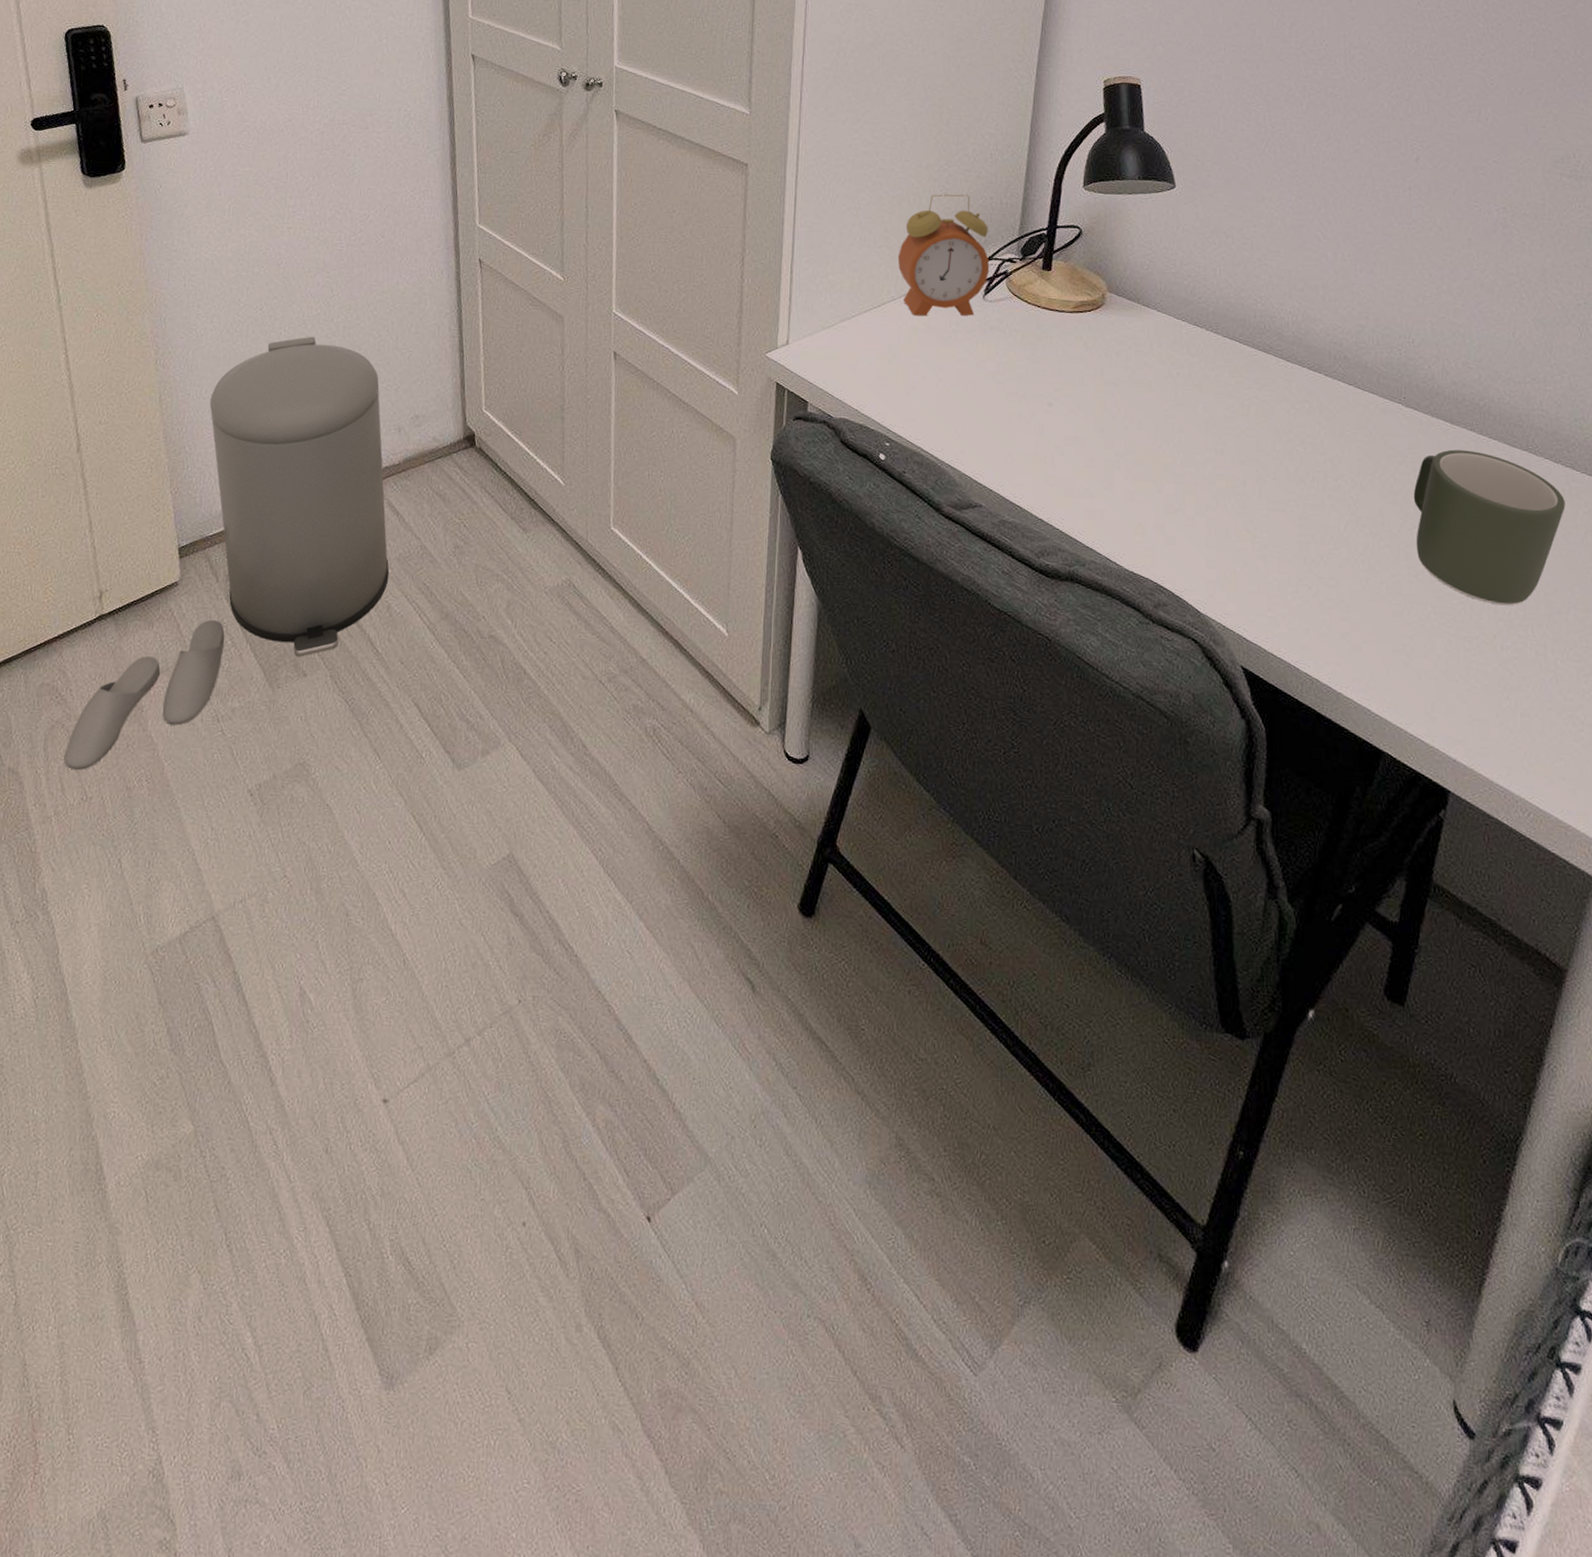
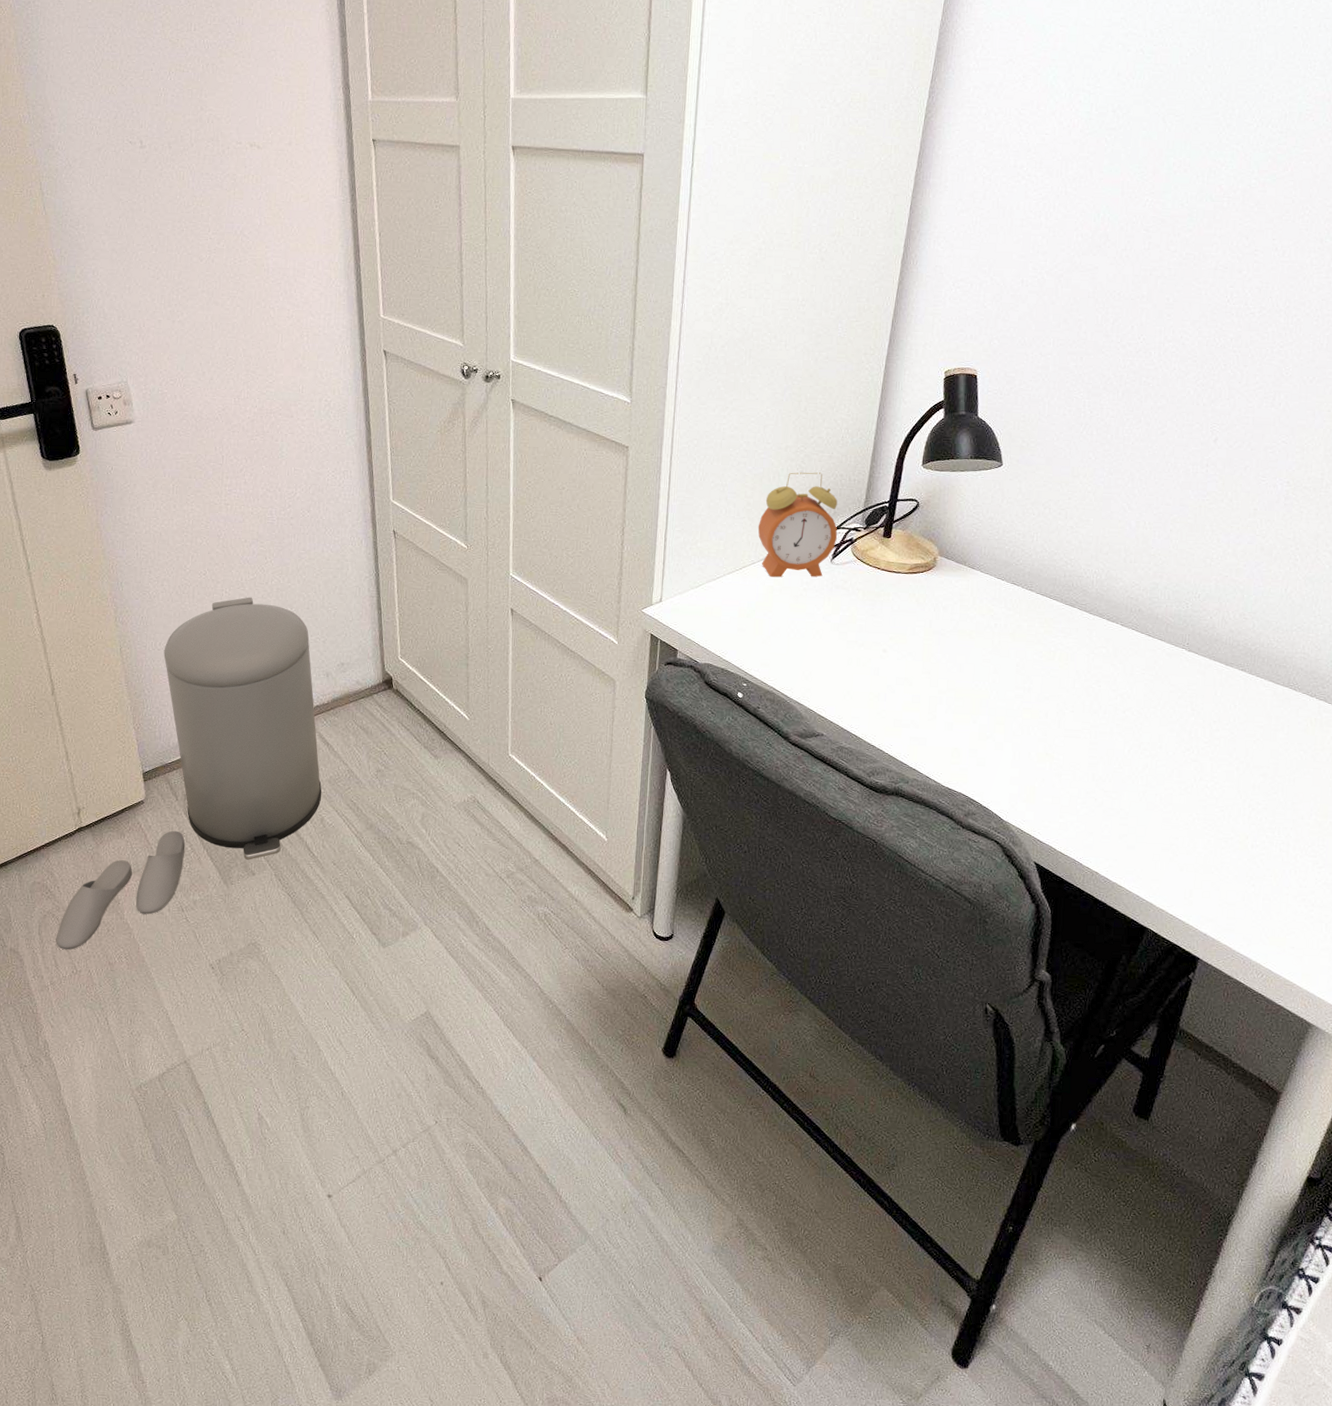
mug: present [1413,449,1565,606] -> none [1187,686,1316,813]

